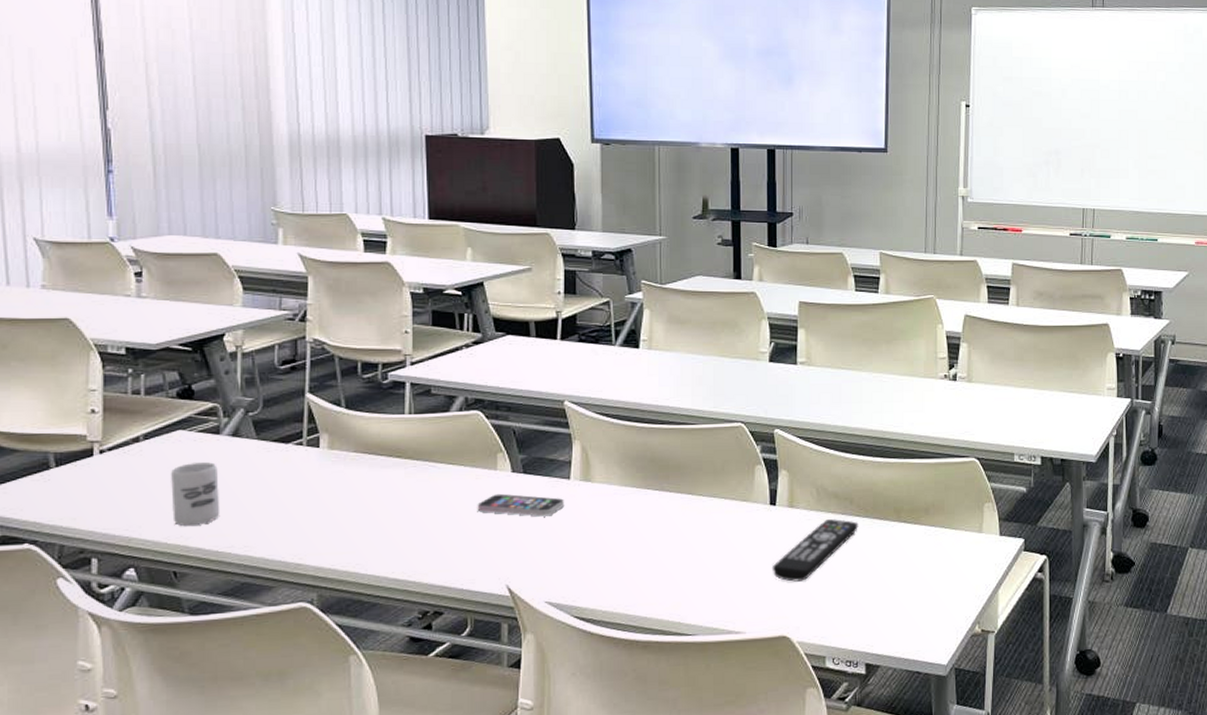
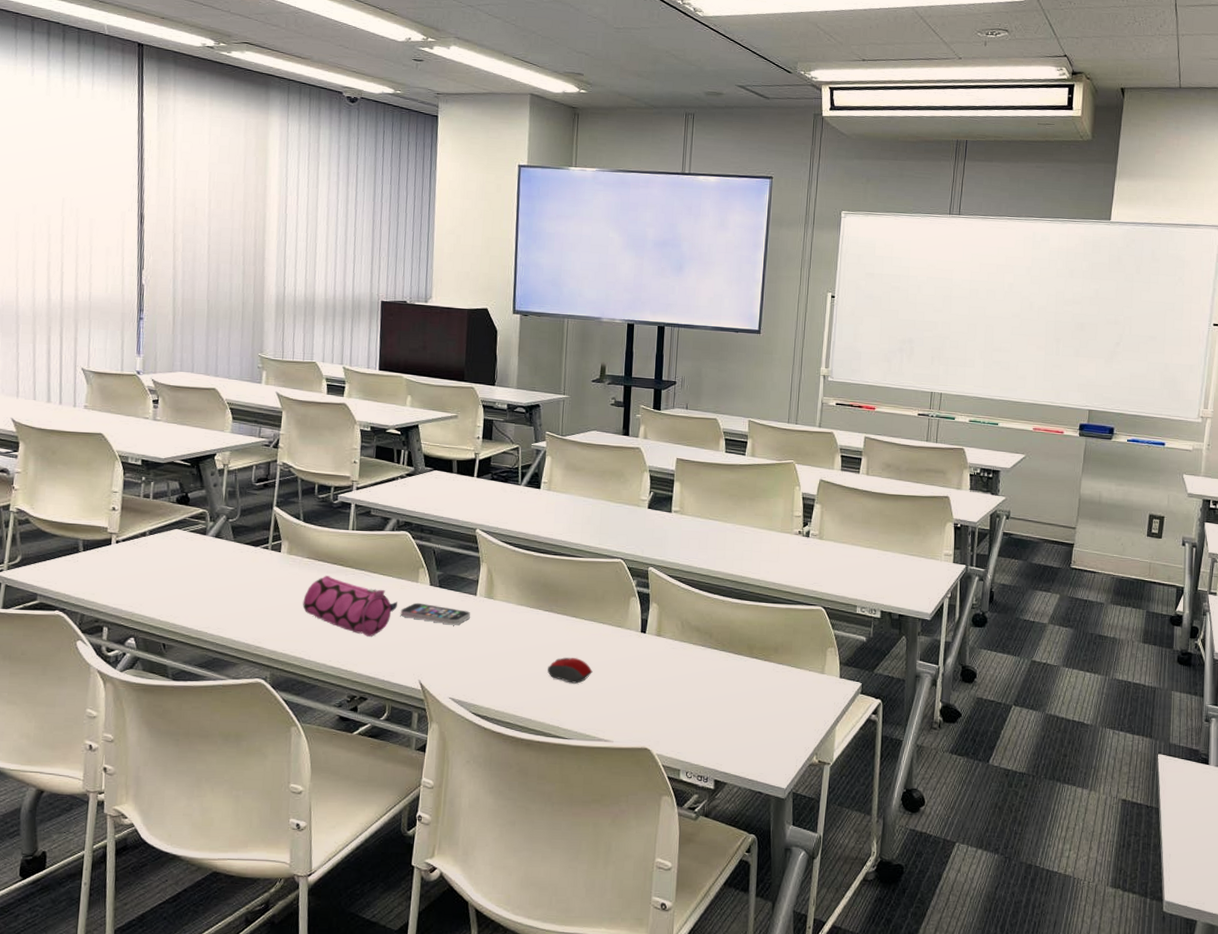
cup: present [171,462,220,526] -> none [166,556,203,607]
pencil case: none [353,471,473,539] -> present [303,576,397,637]
computer mouse: none [662,541,716,571] -> present [547,657,593,684]
remote control: present [773,519,859,582] -> none [640,650,716,702]

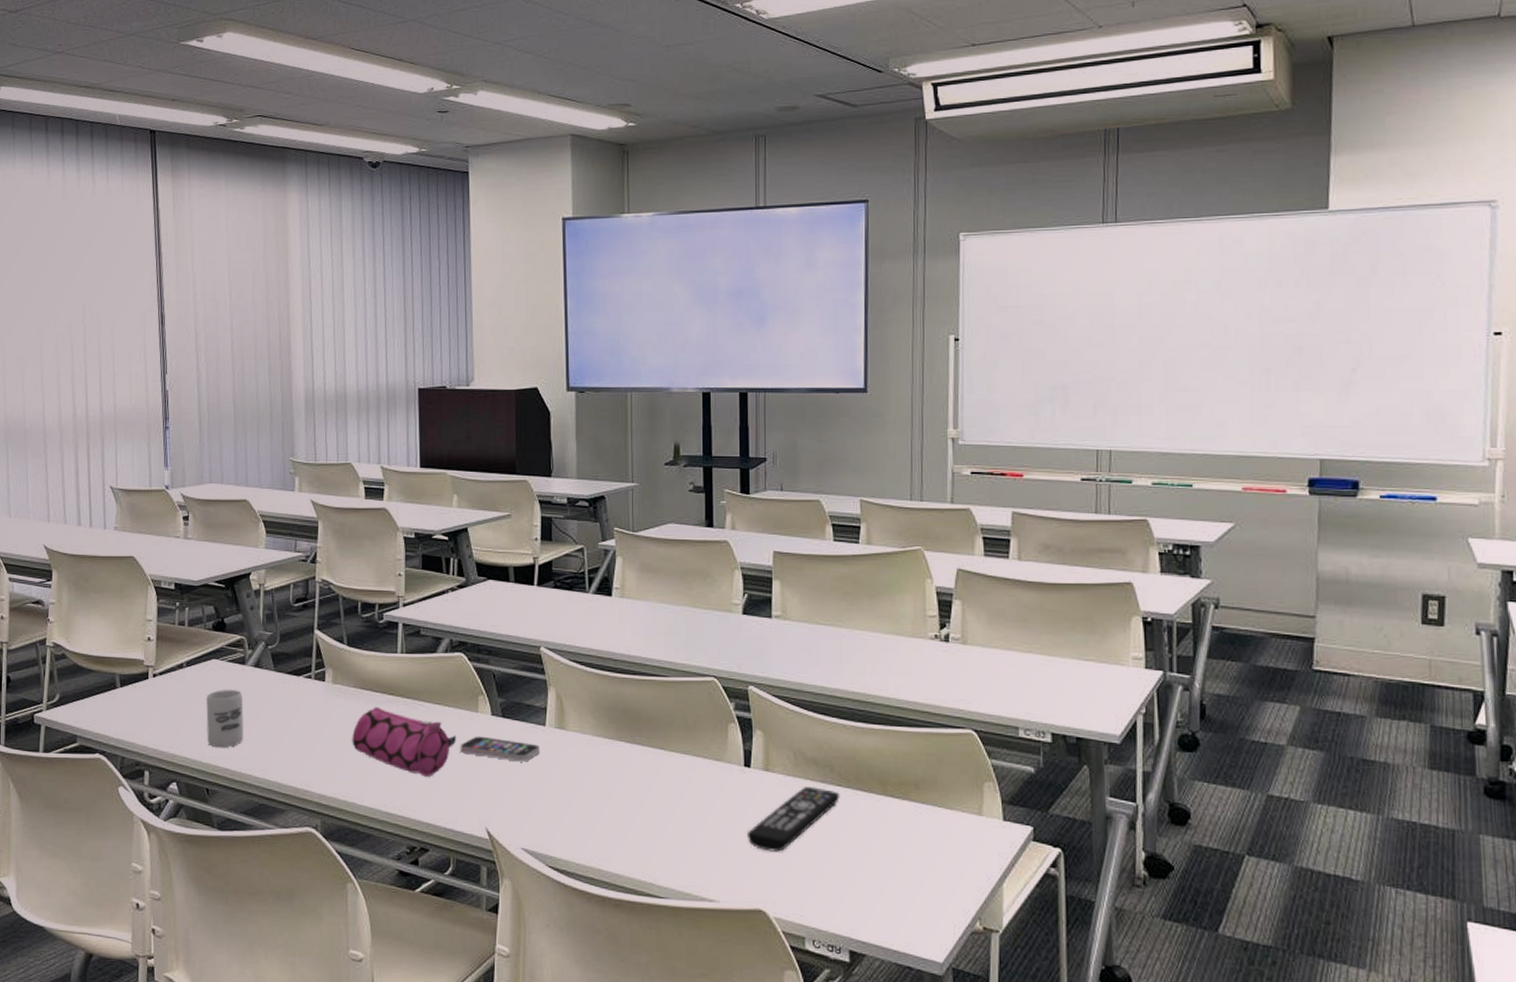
cup: none [166,556,203,607] -> present [206,690,244,747]
computer mouse: present [547,657,593,684] -> none [635,798,689,830]
remote control: none [640,650,716,702] -> present [748,787,840,852]

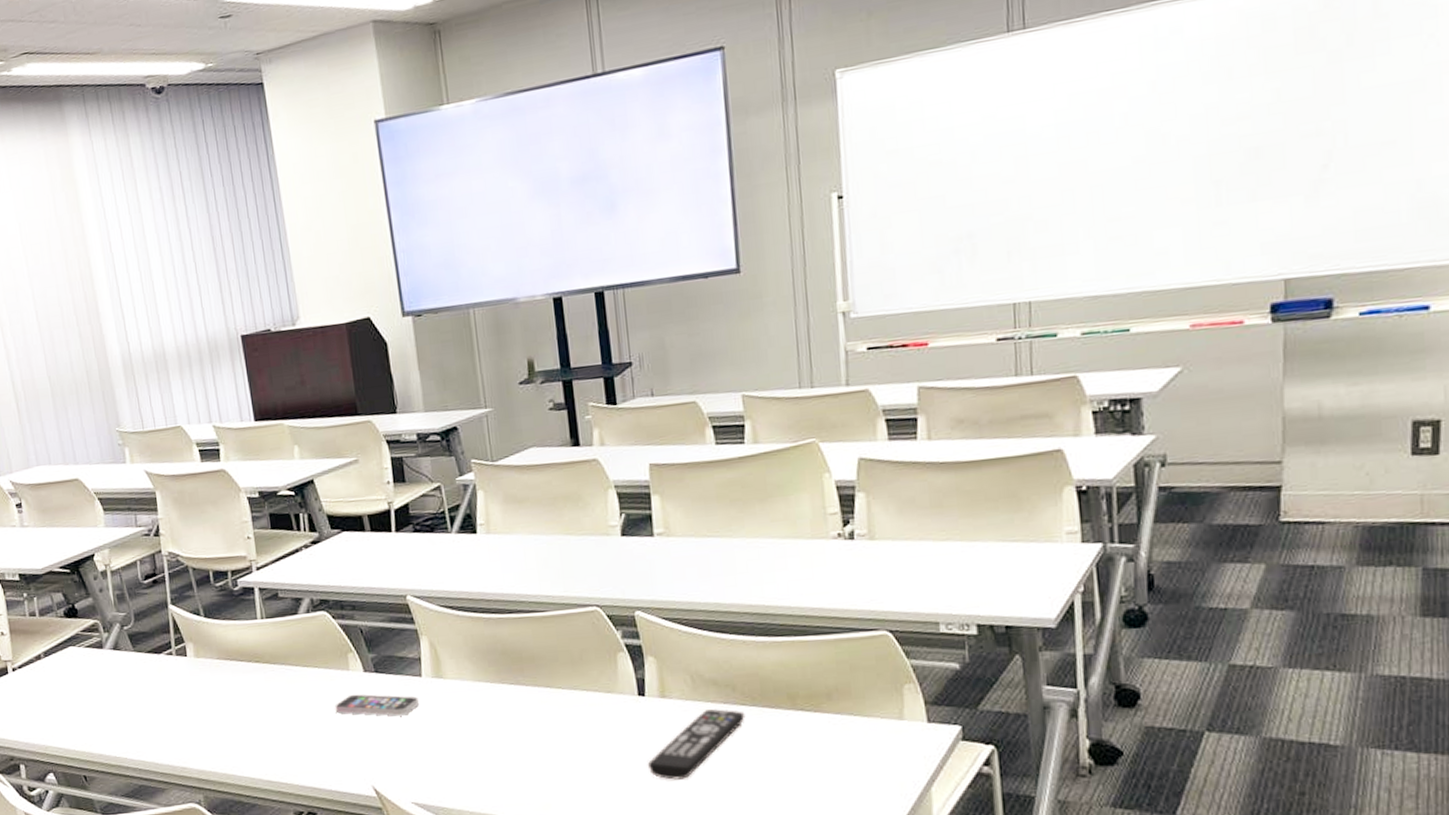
cup: present [206,690,244,747] -> none [69,675,114,734]
pencil case: present [352,707,456,777] -> none [222,676,330,741]

